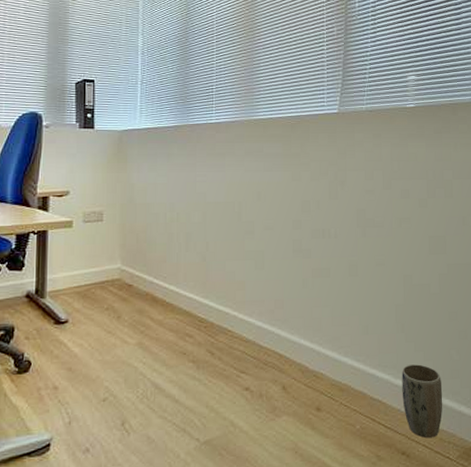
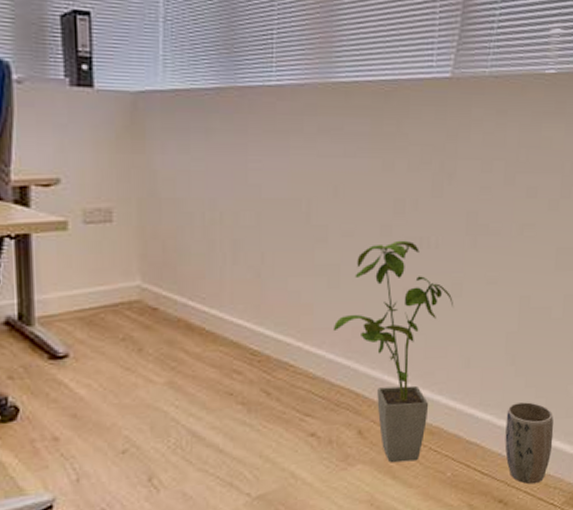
house plant: none [260,232,351,415] -> present [332,240,453,463]

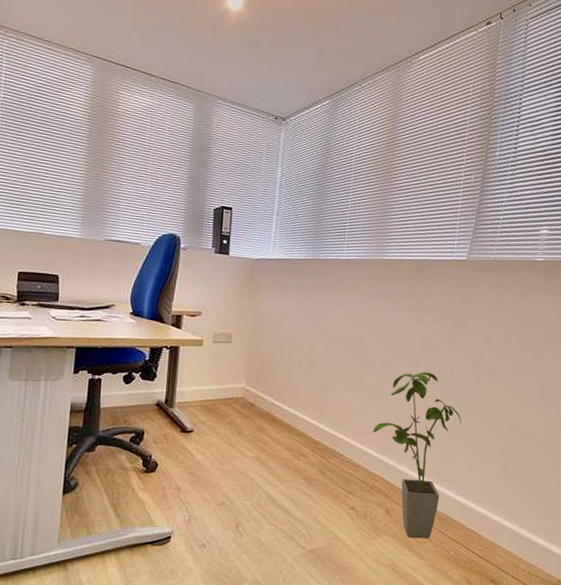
plant pot: present [504,402,554,484] -> none [497,503,537,571]

